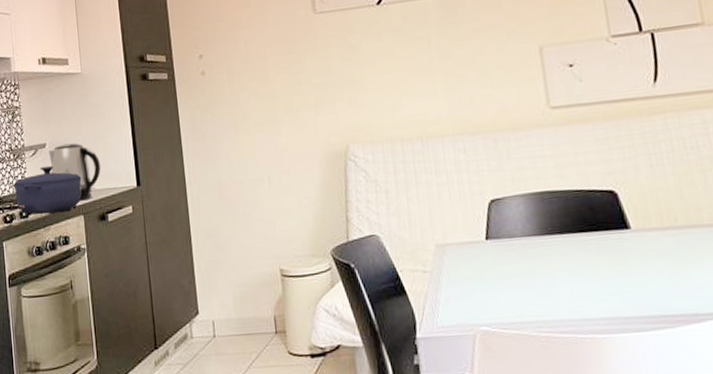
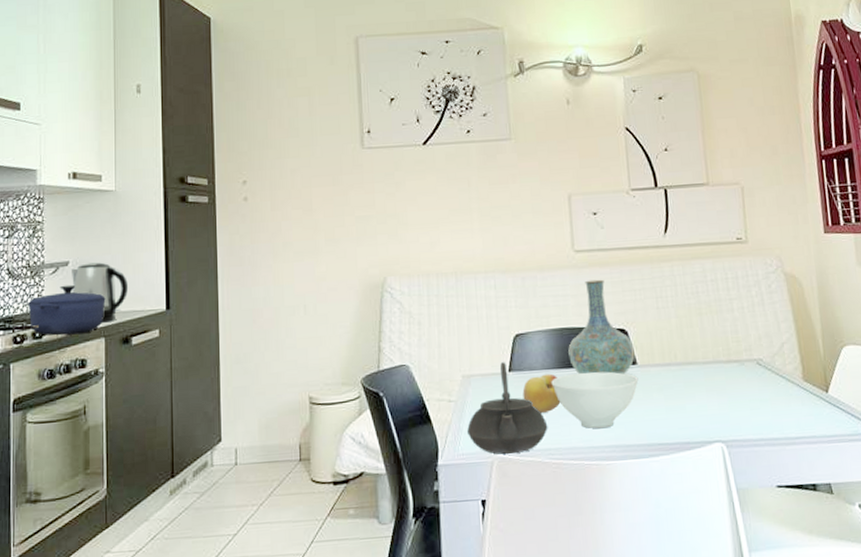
teapot: none [445,230,534,327] -> present [467,362,548,454]
fruit: none [502,241,546,283] -> present [522,373,561,413]
bowl: none [533,237,634,300] -> present [551,371,639,429]
vase: none [550,137,628,241] -> present [568,279,635,375]

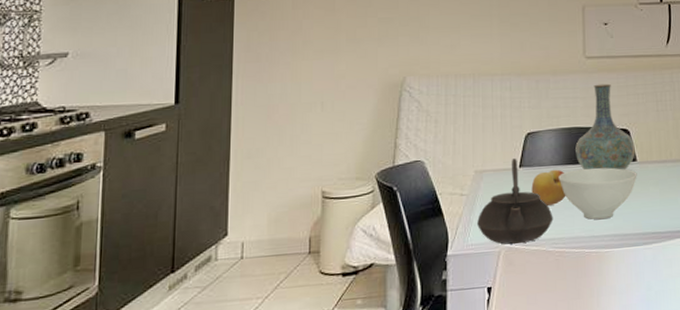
cooking pot: present [28,284,106,337] -> none [18,76,108,130]
kettle: present [72,262,128,323] -> none [70,54,134,116]

